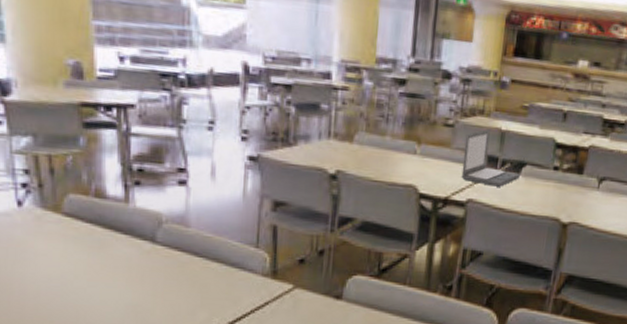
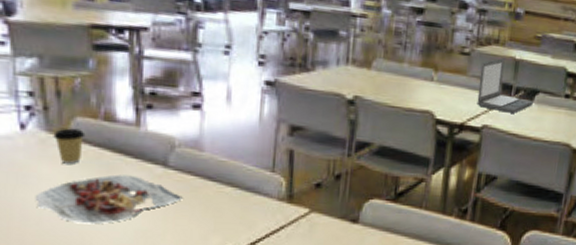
food tray: none [32,250,170,299] -> present [35,174,183,225]
coffee cup: none [48,204,78,240] -> present [53,128,86,164]

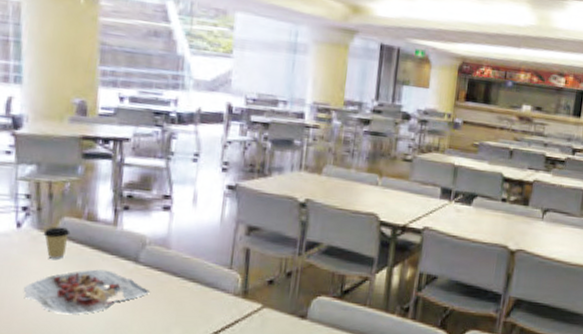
laptop: present [477,58,534,114] -> none [418,164,473,216]

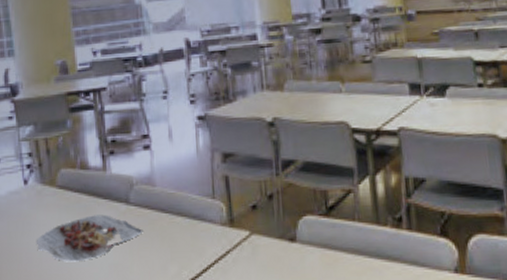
coffee cup: present [43,226,71,259] -> none [46,179,68,210]

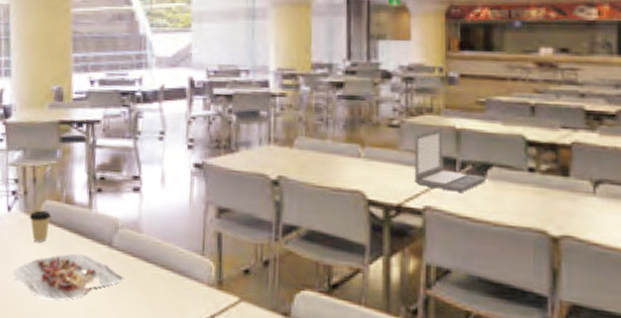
coffee cup: none [46,179,68,210] -> present [29,210,52,243]
laptop: none [384,59,447,112] -> present [414,128,488,192]

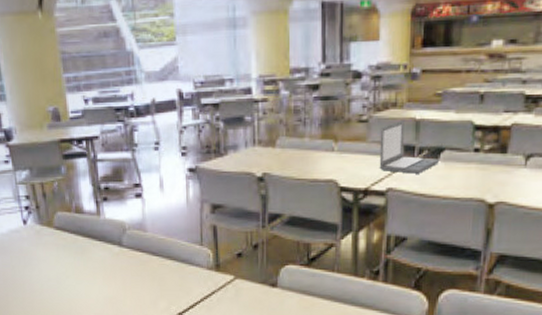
food tray: present [13,253,124,300] -> none [37,254,135,294]
coffee cup: present [29,210,52,243] -> none [44,221,65,248]

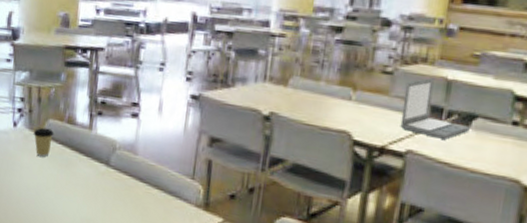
coffee cup: none [44,221,65,248] -> present [33,127,54,157]

